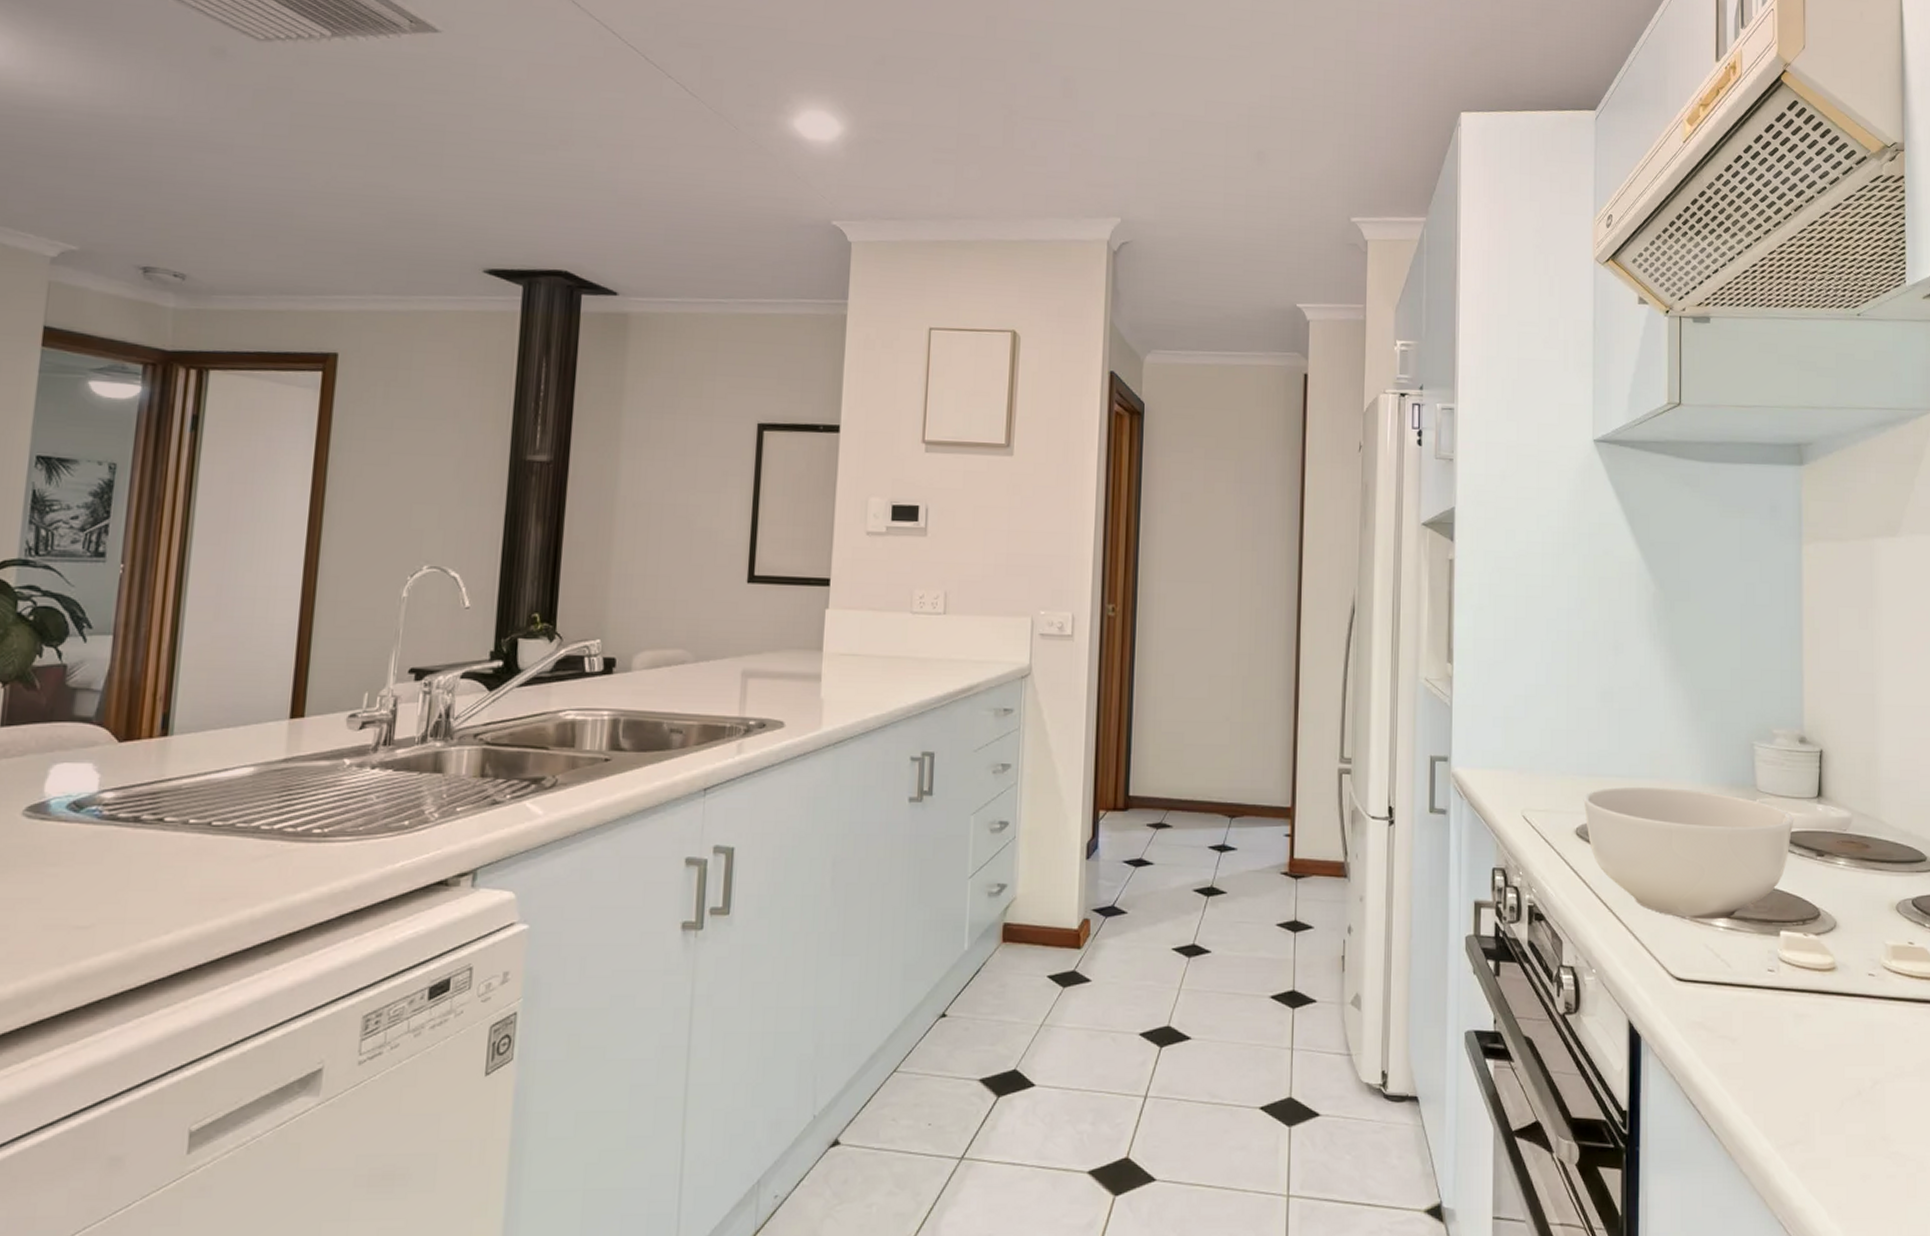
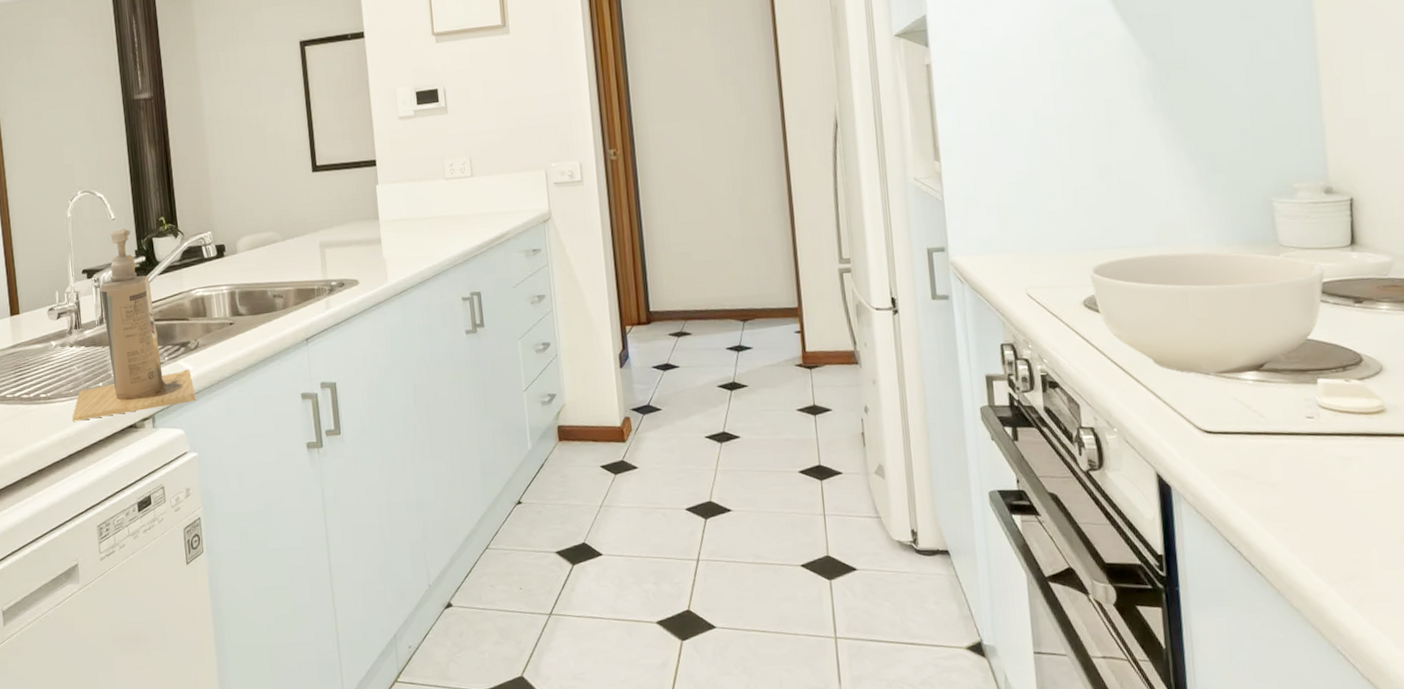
soap dispenser: none [354,620,541,870] -> present [72,228,196,422]

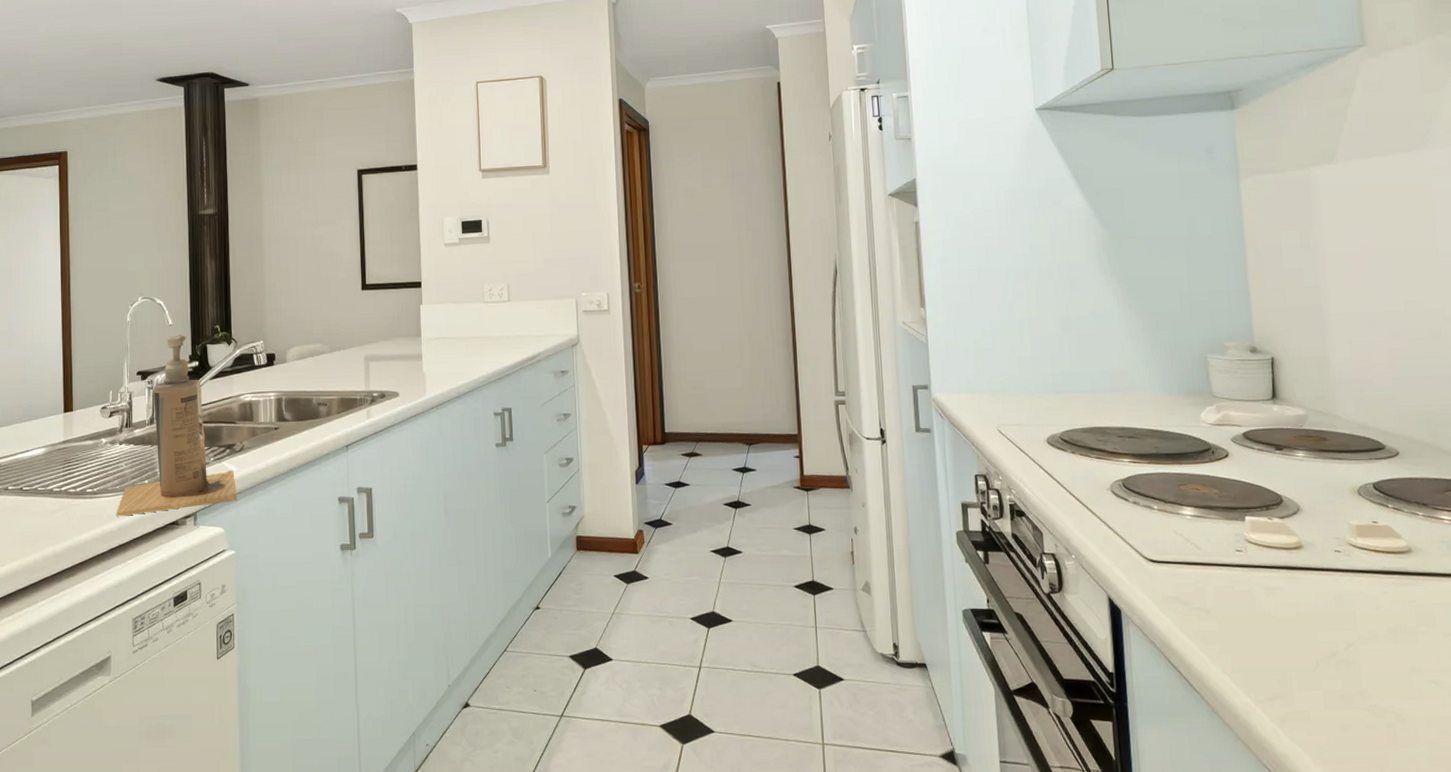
bowl: present [1088,252,1325,375] -> none [1051,399,1251,510]

